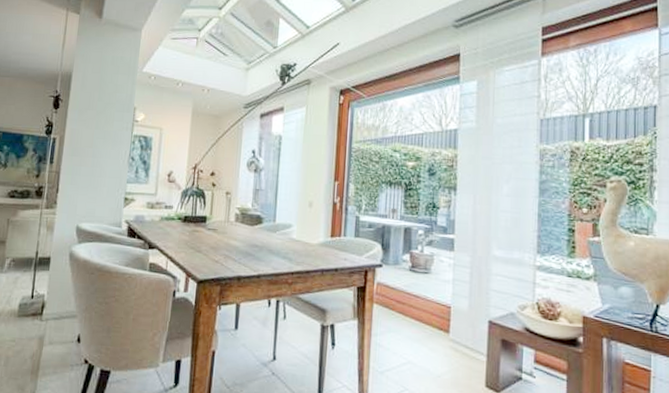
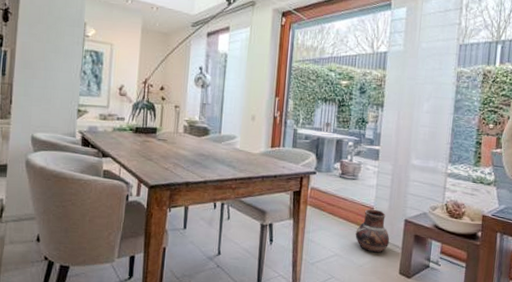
ceramic pot: none [430,307,472,361] -> present [355,209,390,253]

